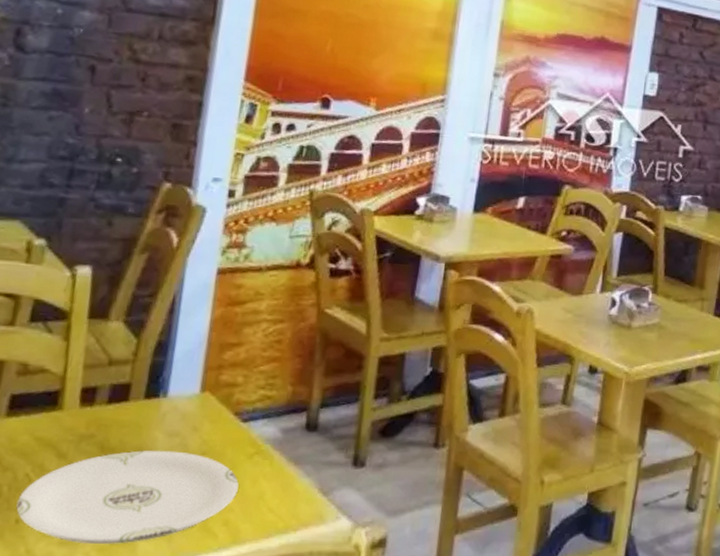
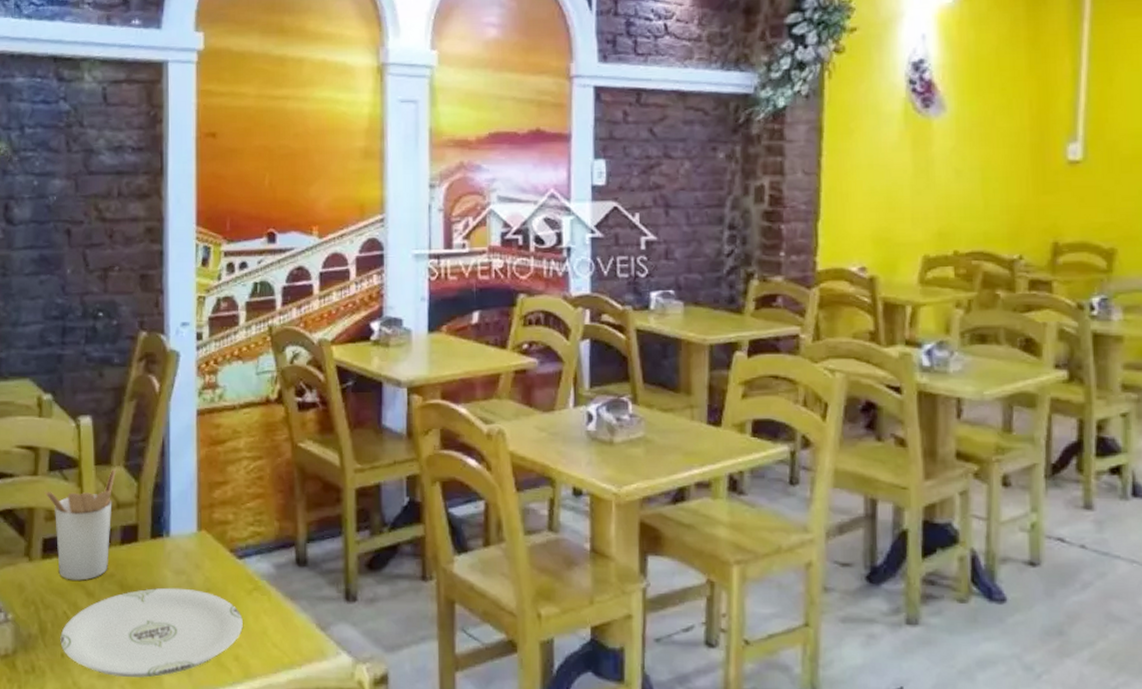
utensil holder: none [20,323,114,441] -> present [44,468,117,581]

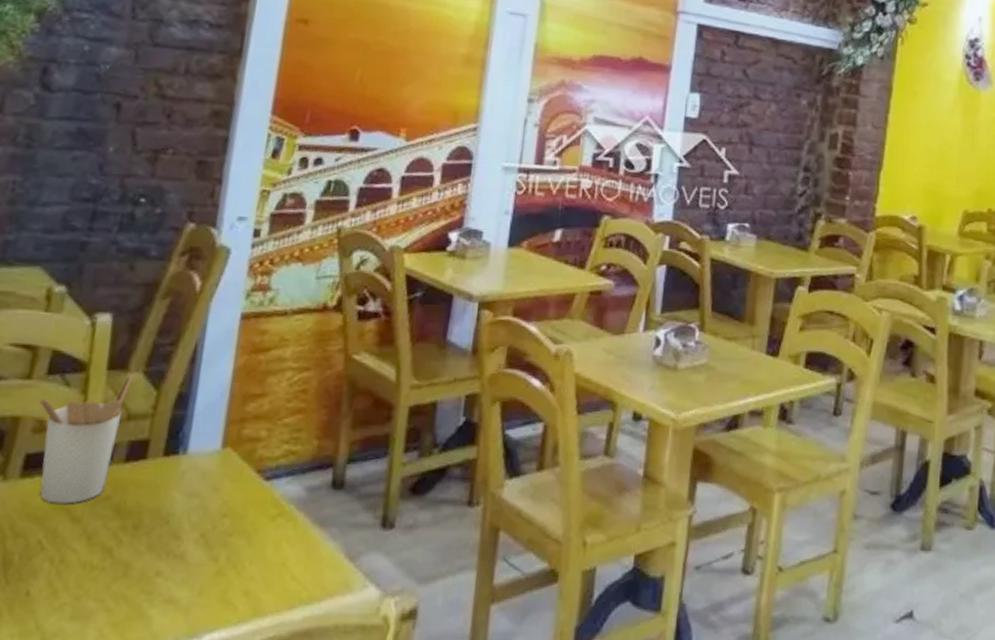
plate: present [60,587,243,678] -> none [27,512,261,619]

